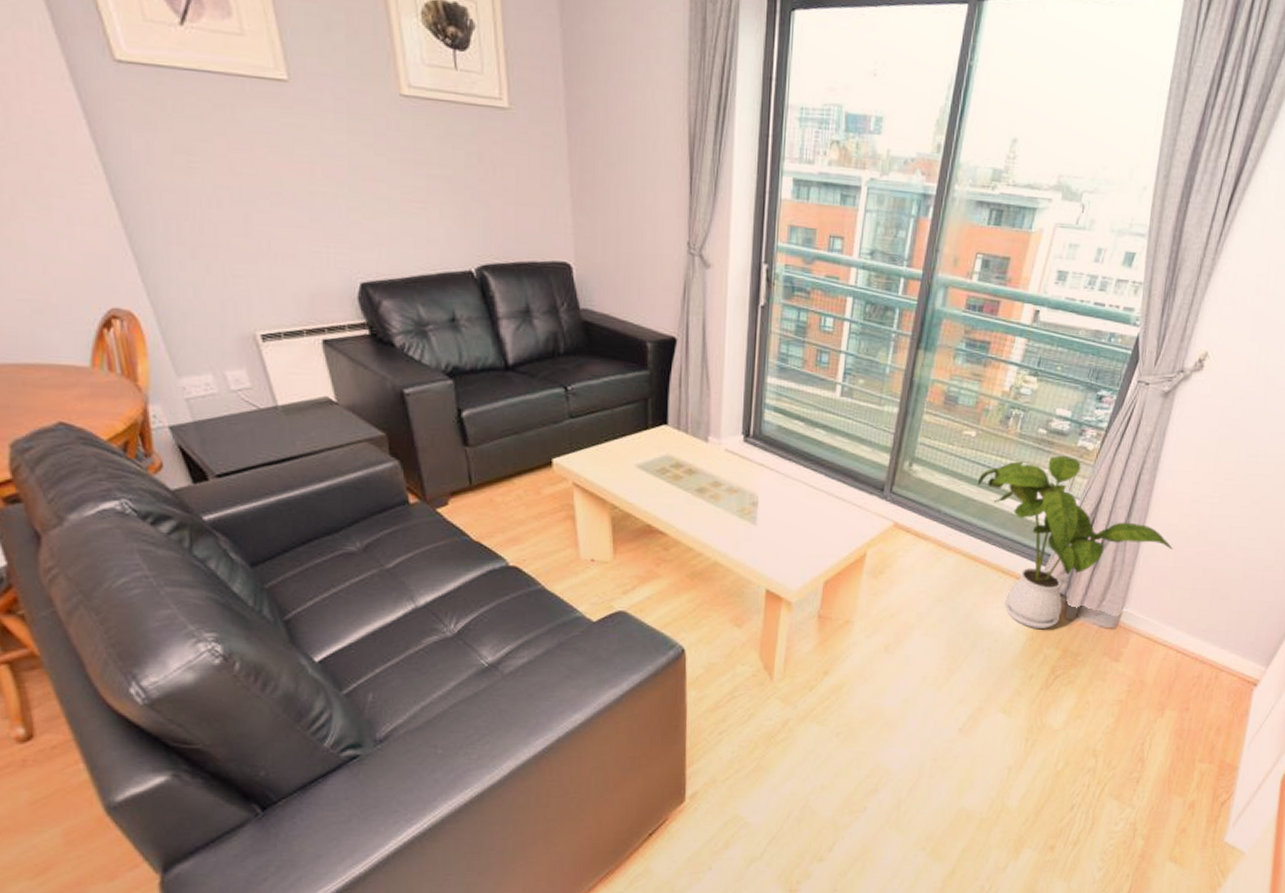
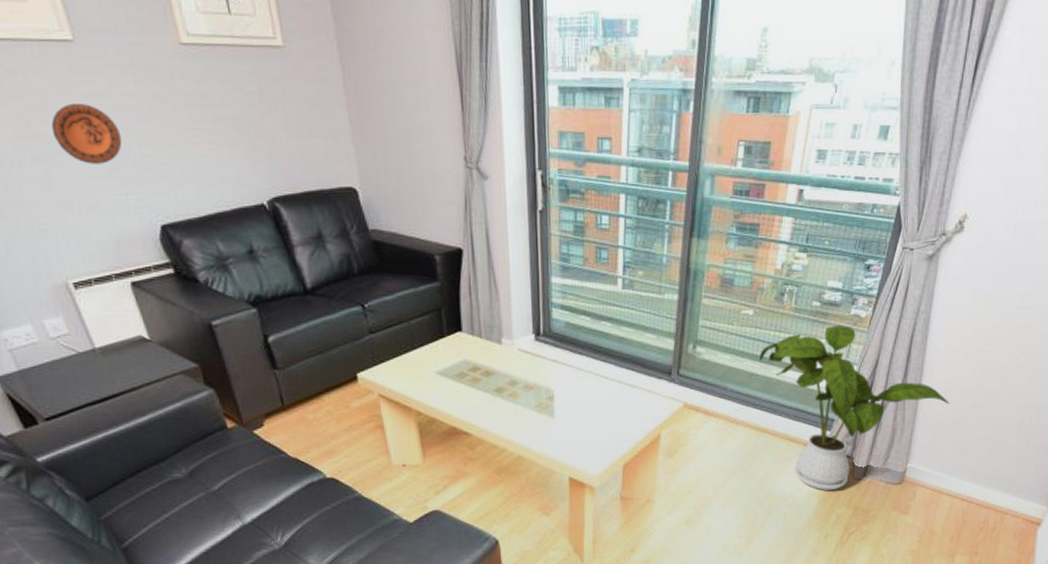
decorative plate: none [255,146,329,213] -> present [51,103,122,164]

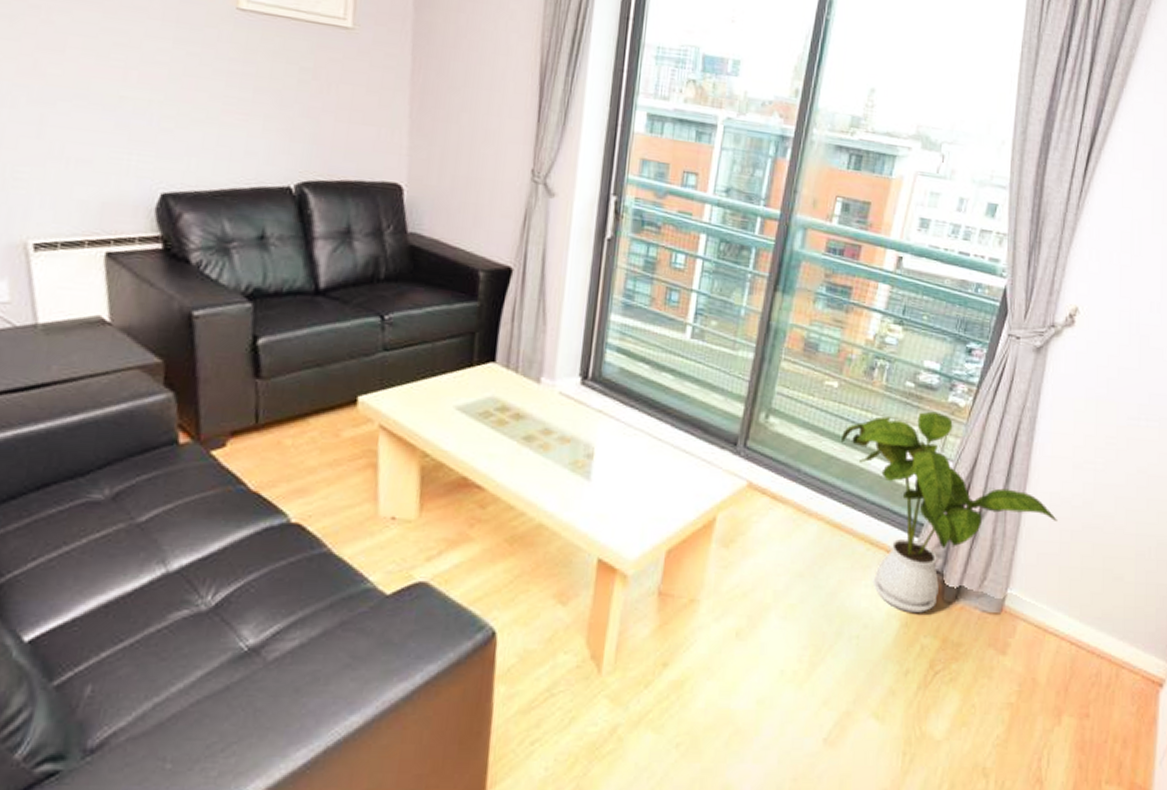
decorative plate: present [51,103,122,164] -> none [62,49,143,118]

